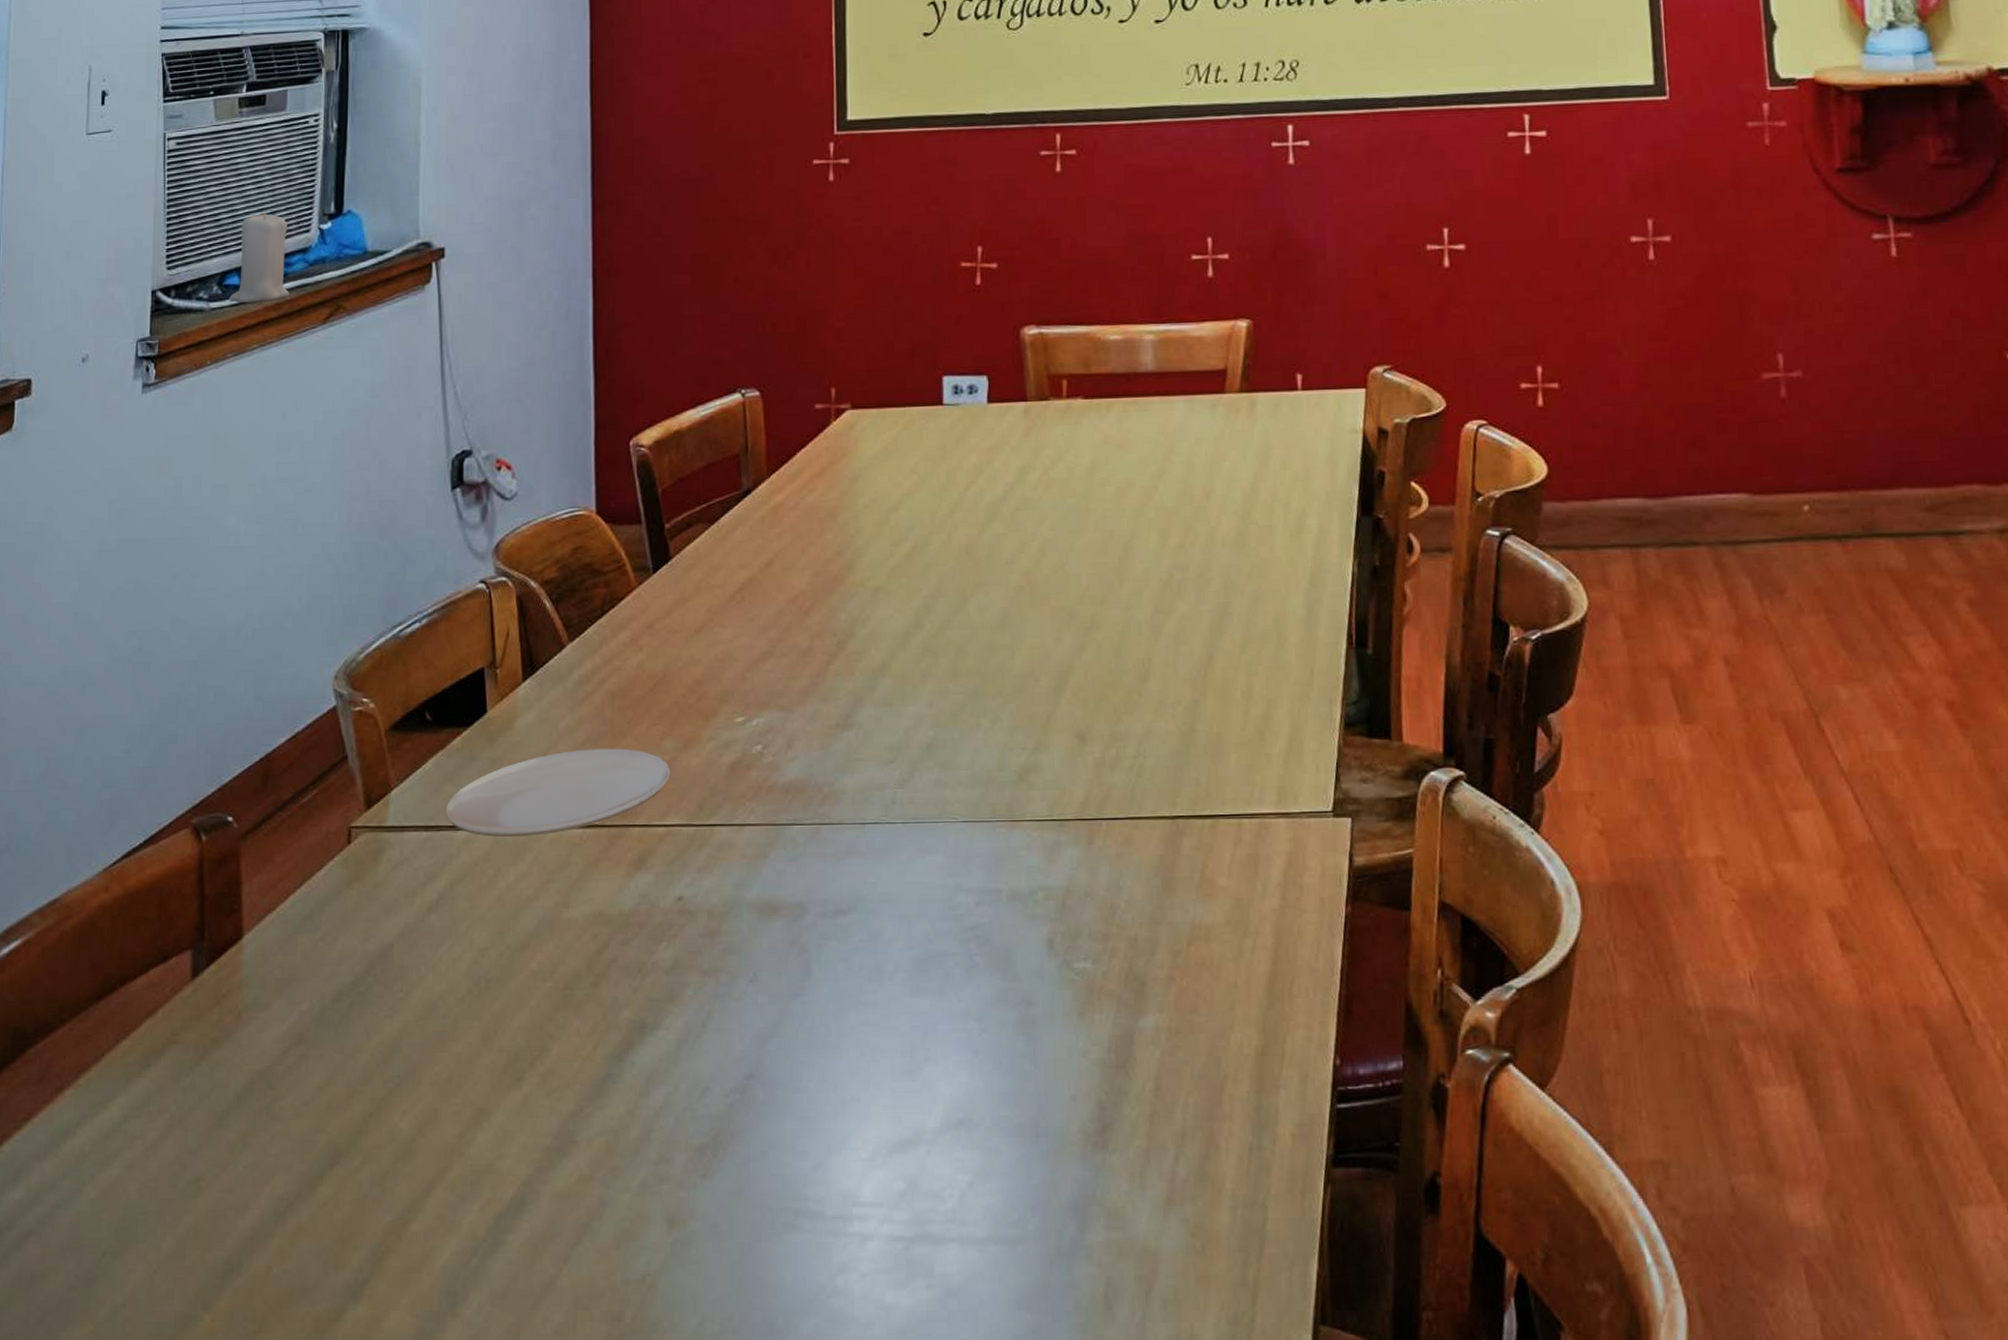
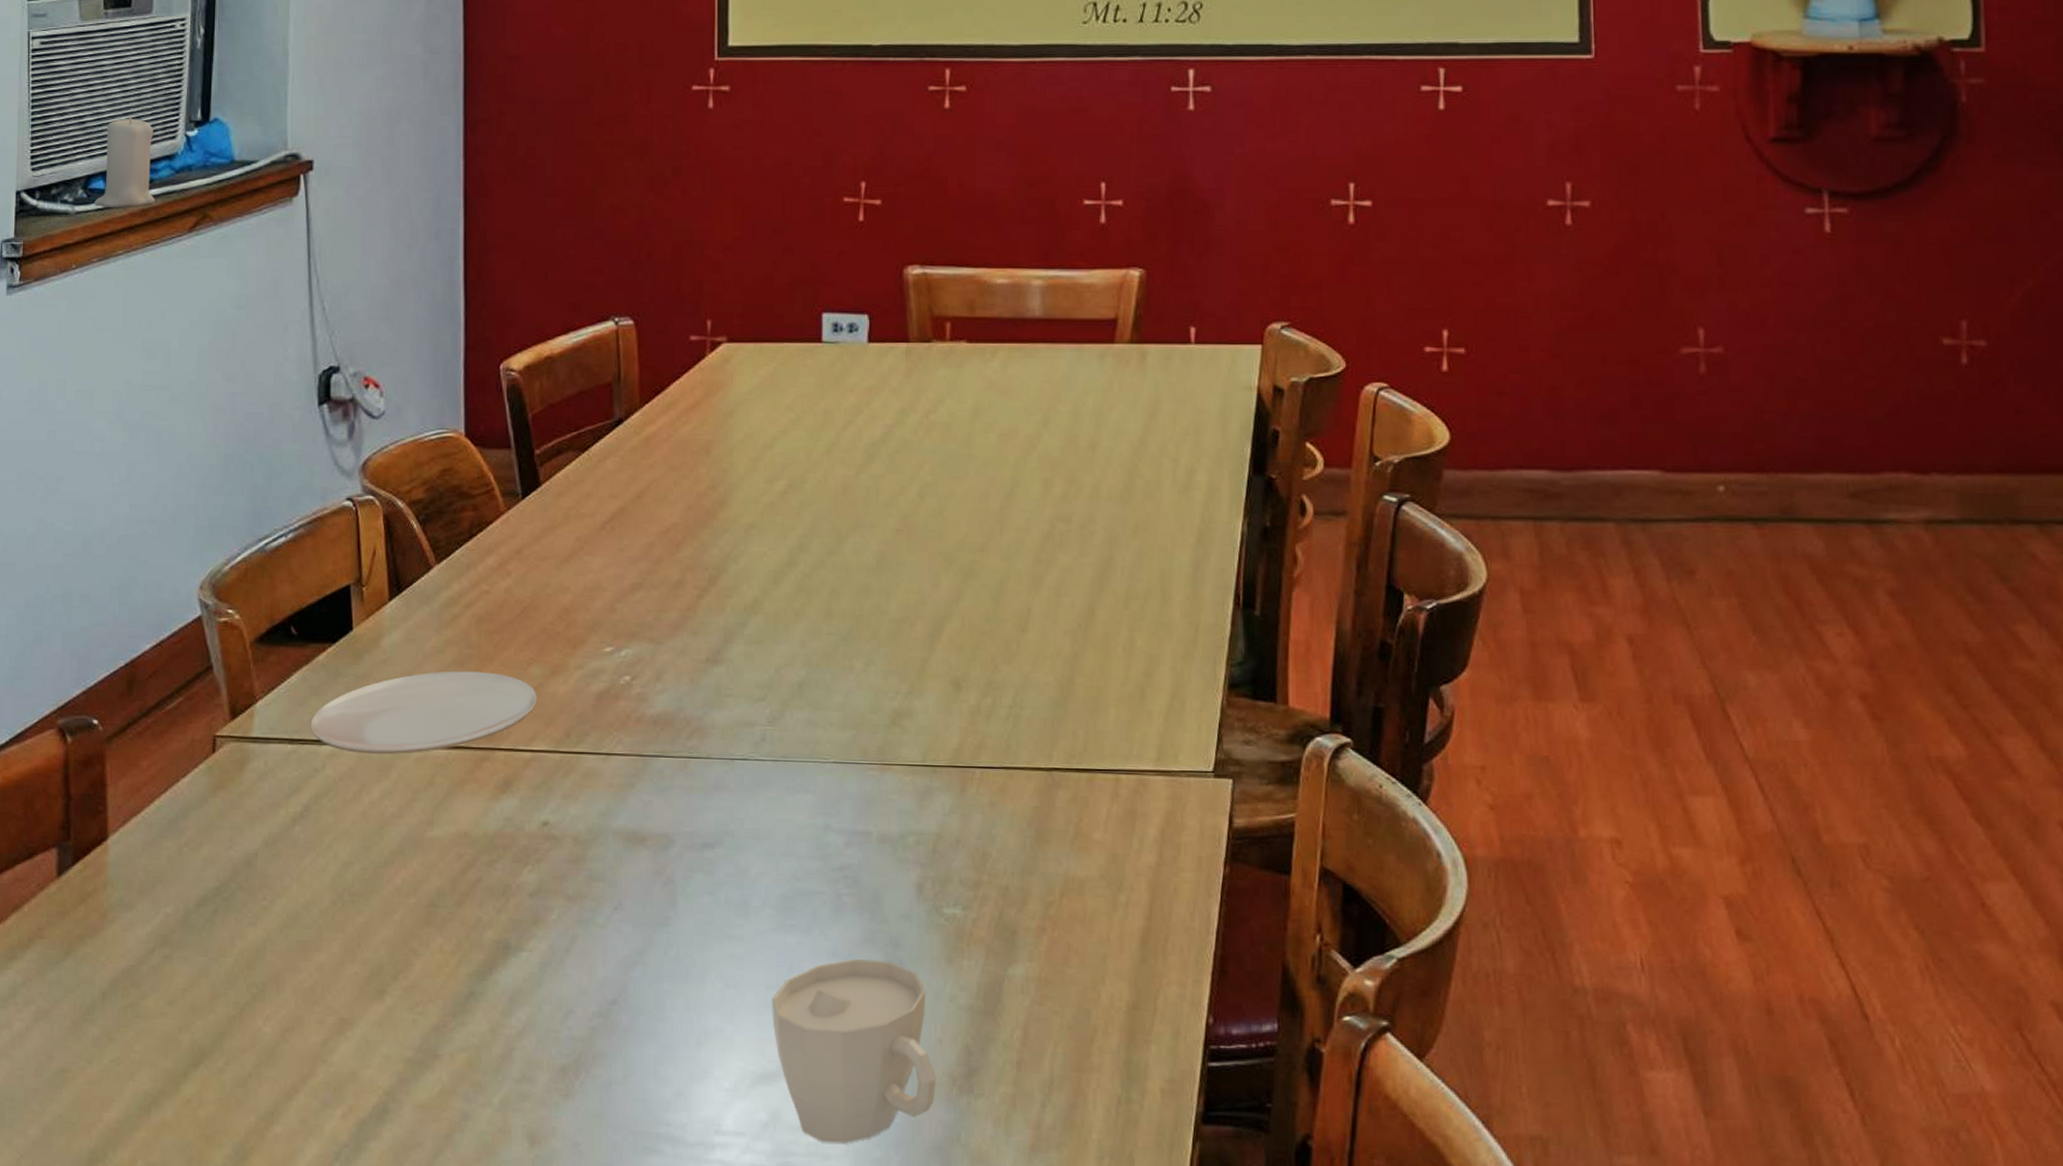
cup: none [907,1019,1071,1208] -> present [772,959,936,1144]

